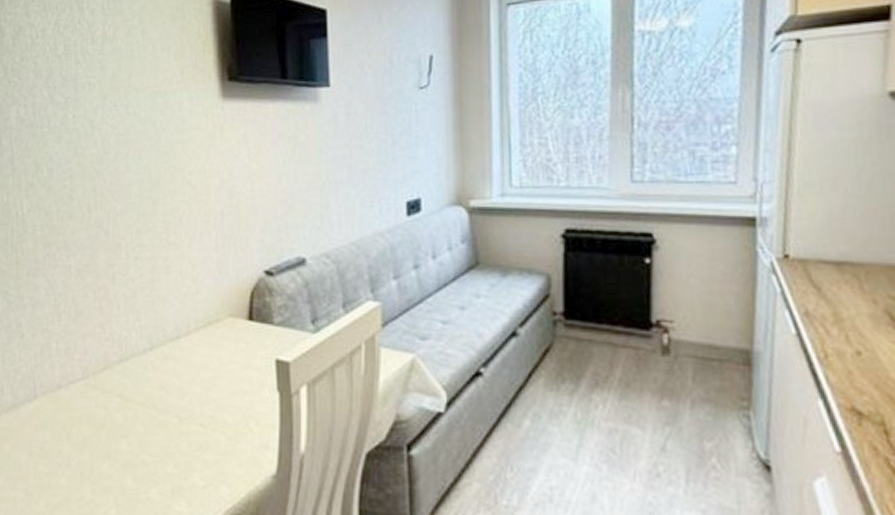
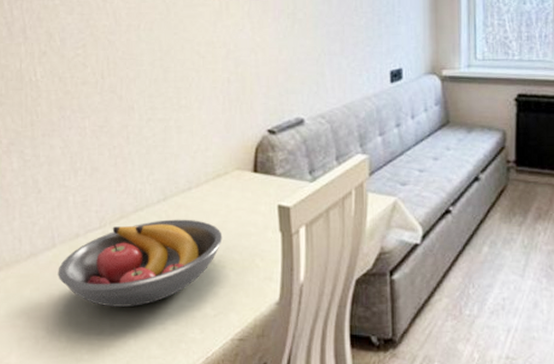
fruit bowl: none [38,372,213,471] -> present [58,219,223,307]

